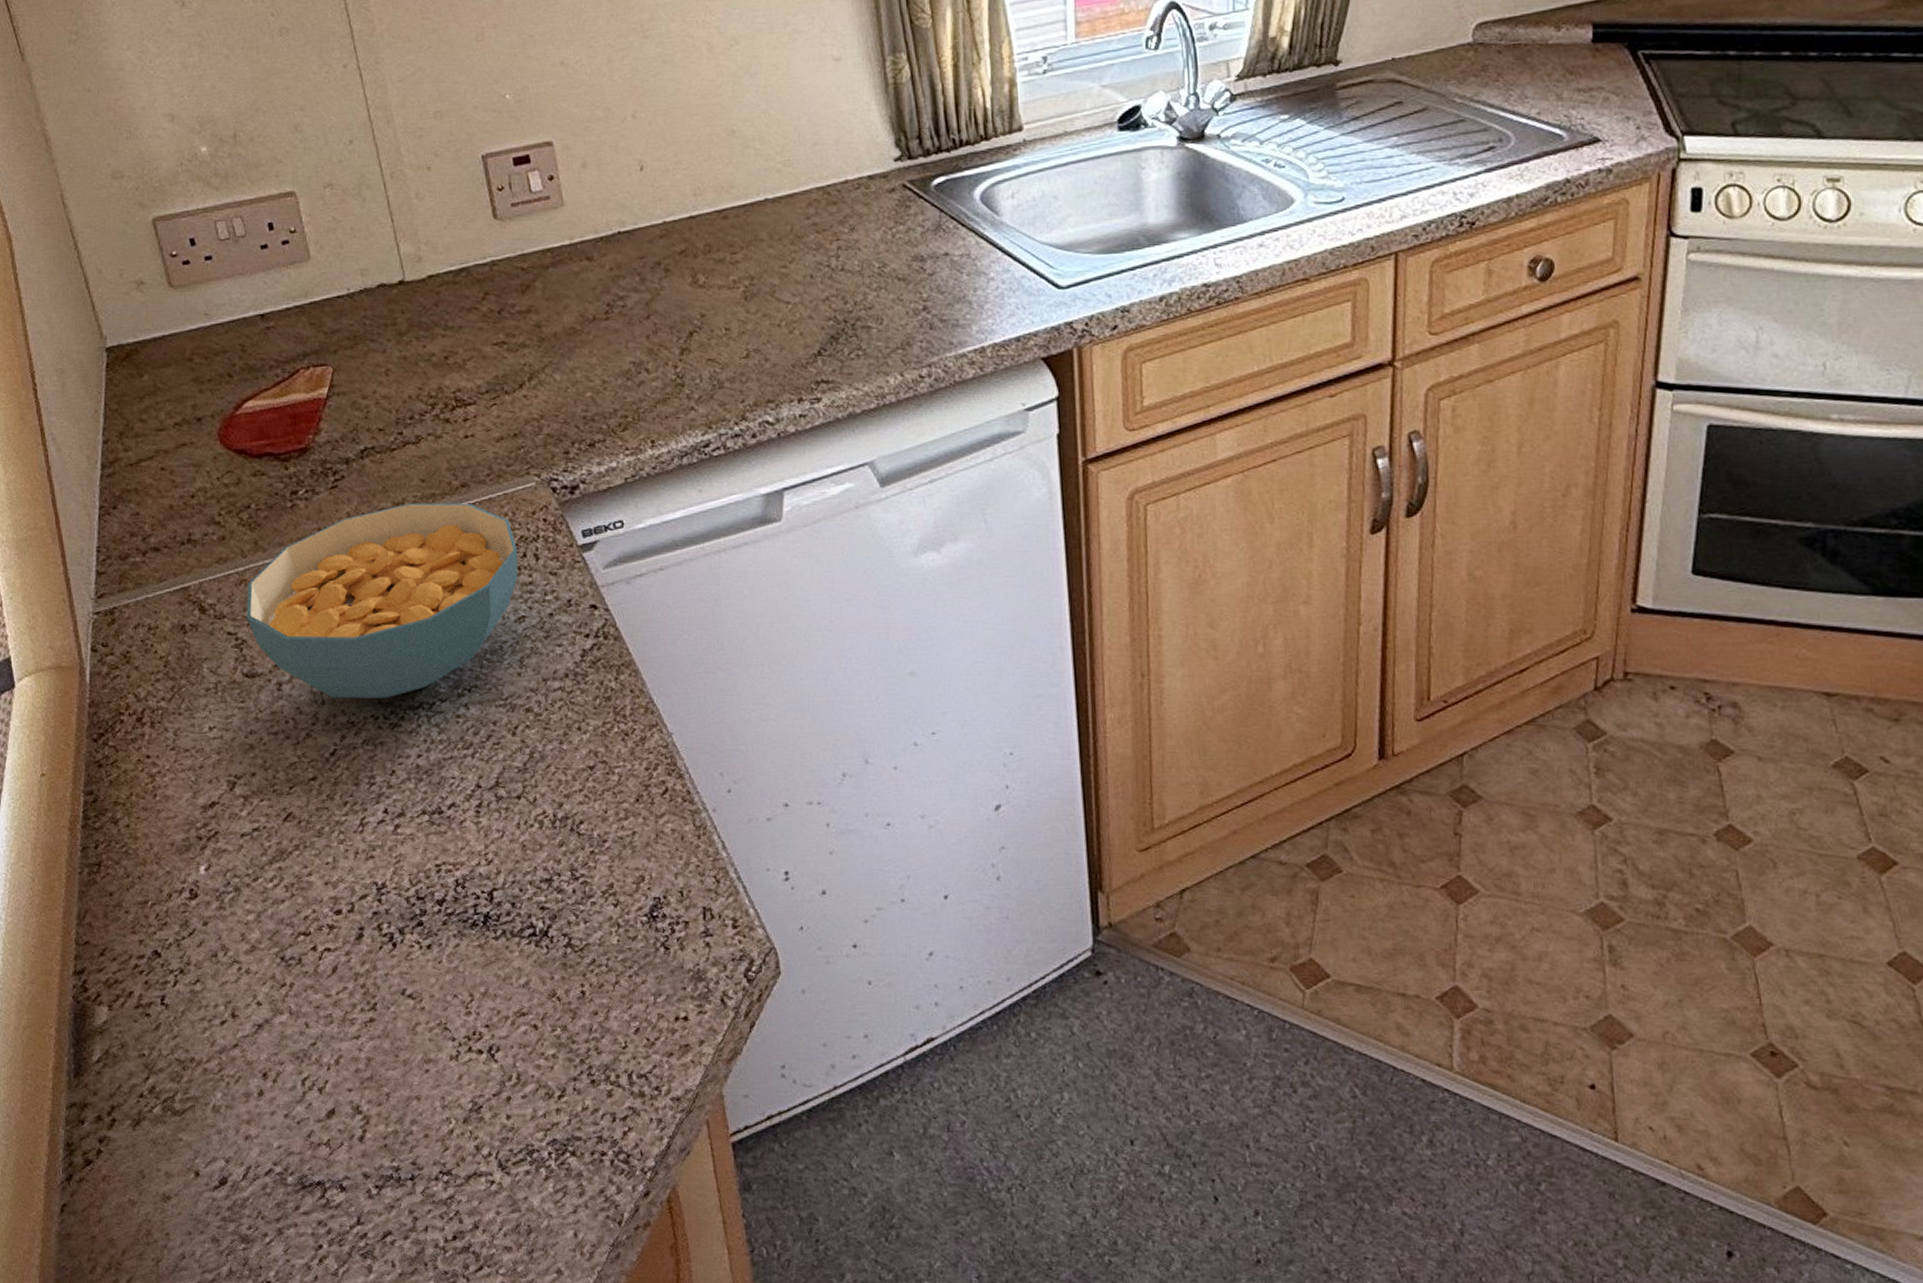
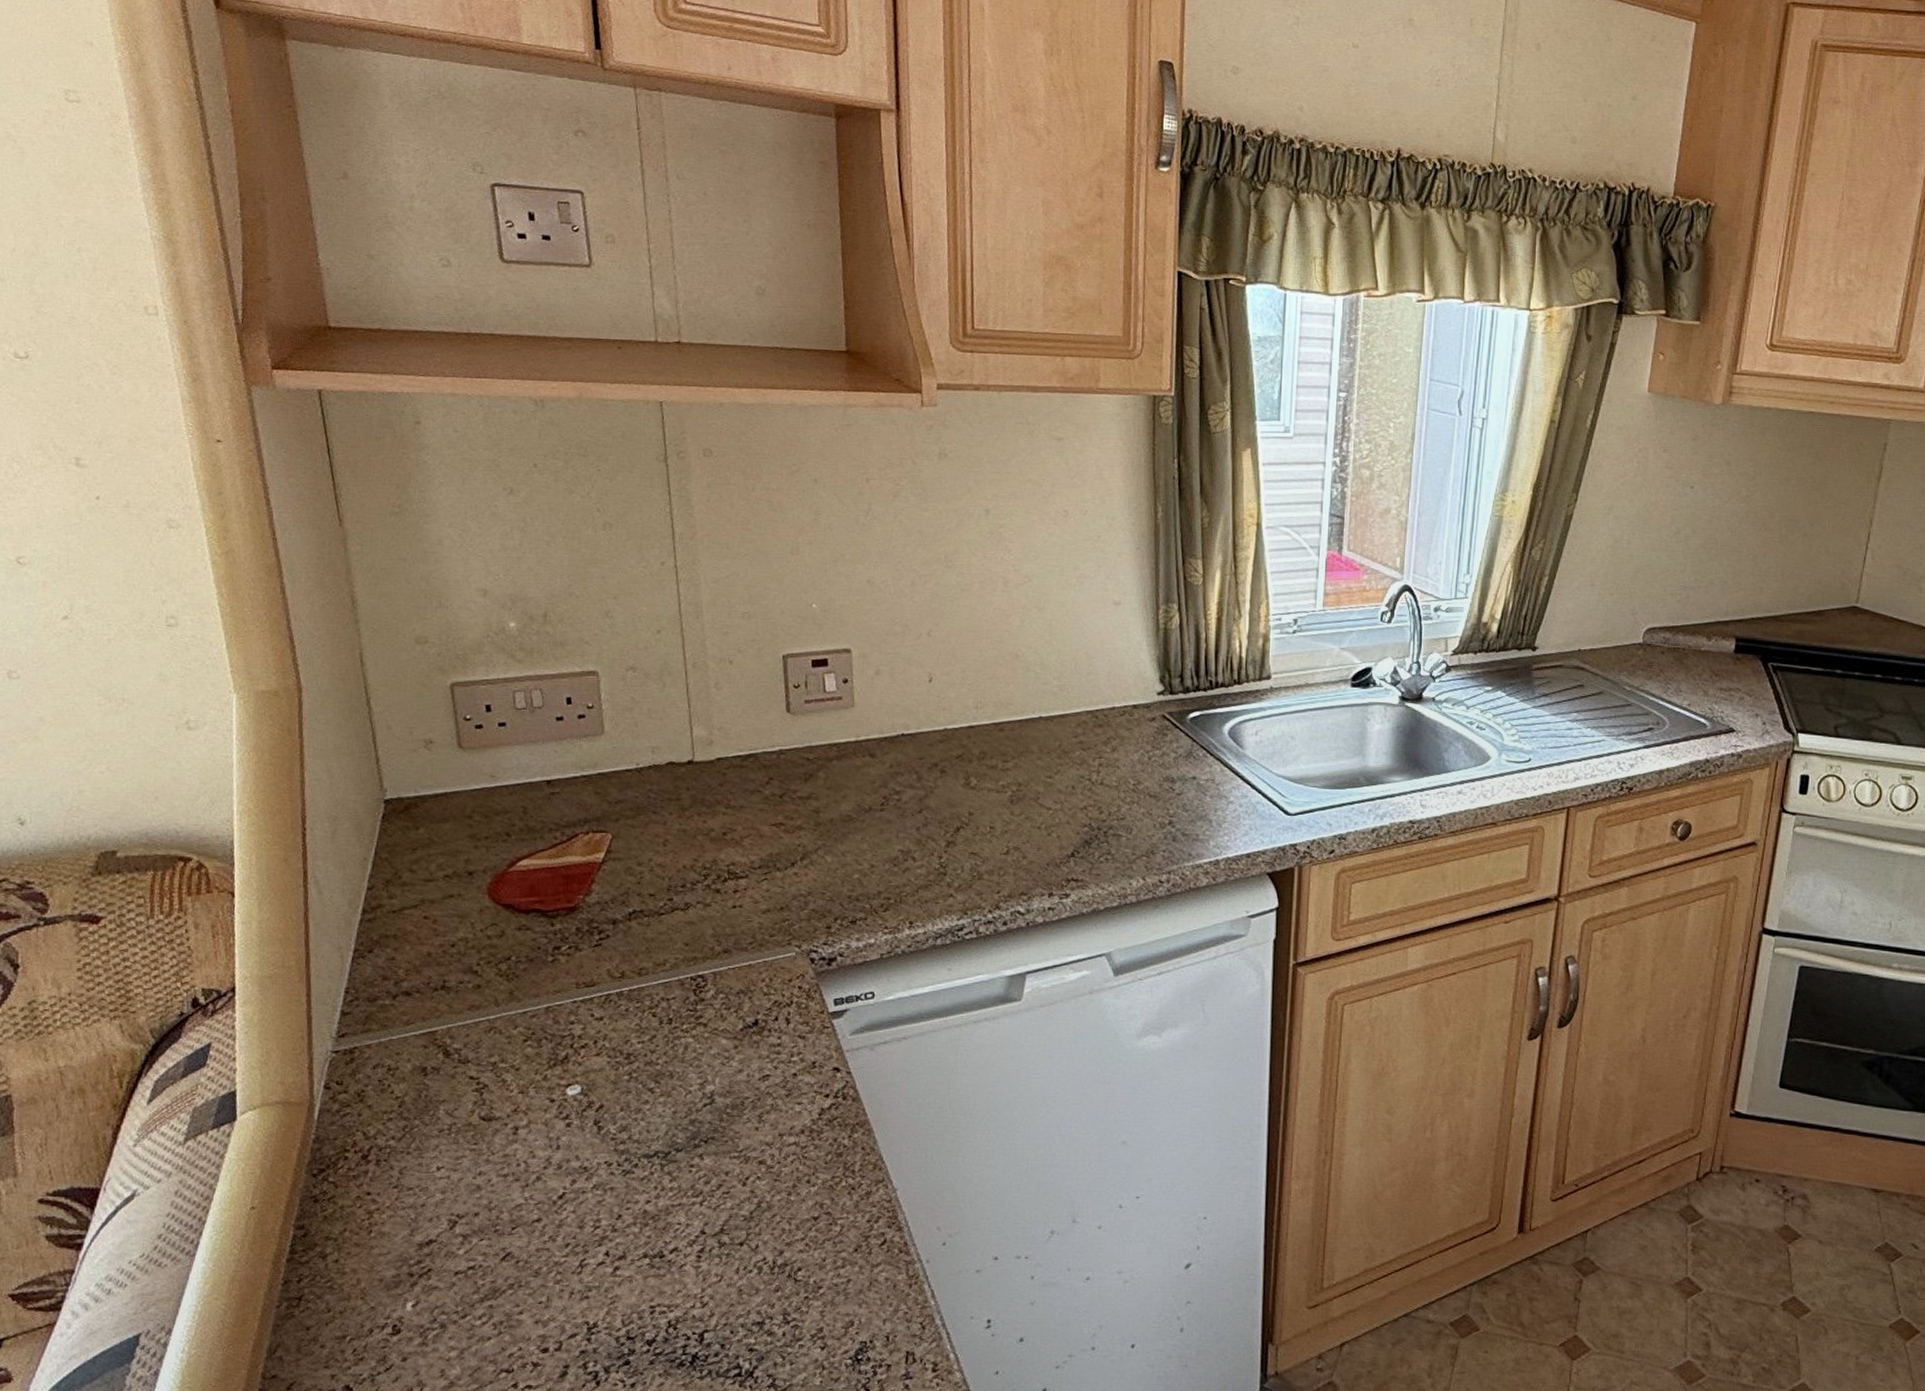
cereal bowl: present [246,502,518,699] -> none [491,965,770,1146]

